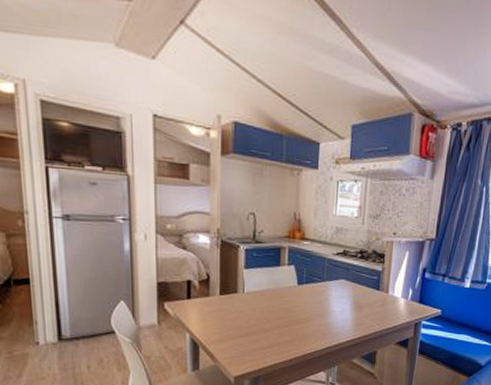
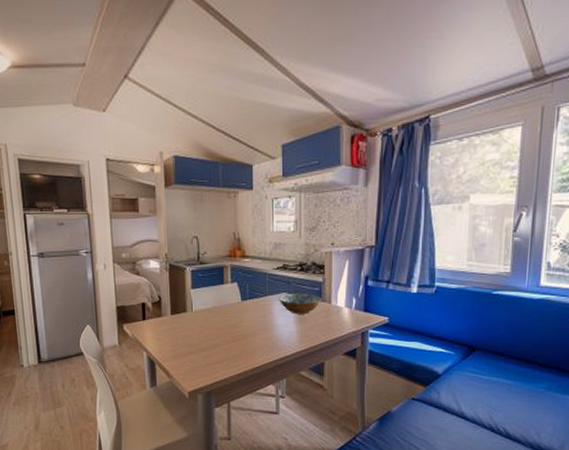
bowl: none [336,281,379,302] -> present [278,294,321,314]

